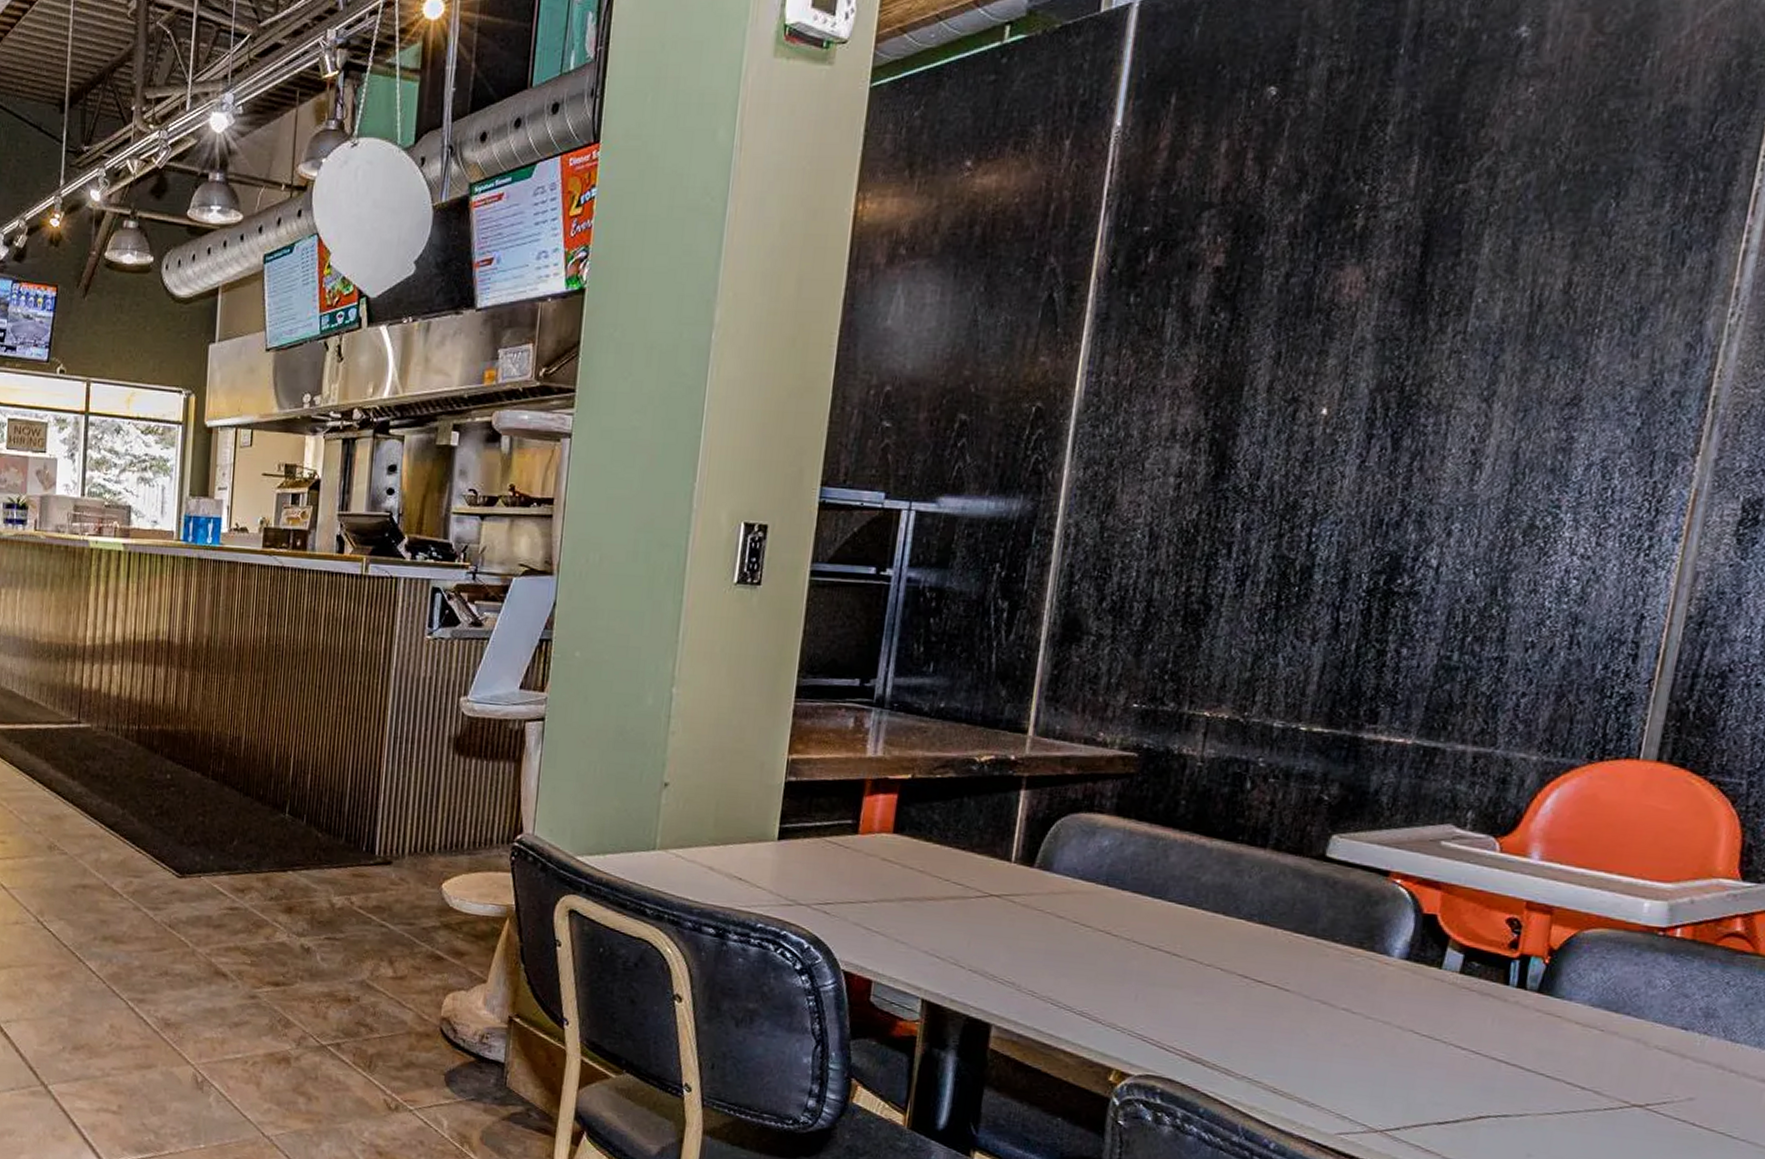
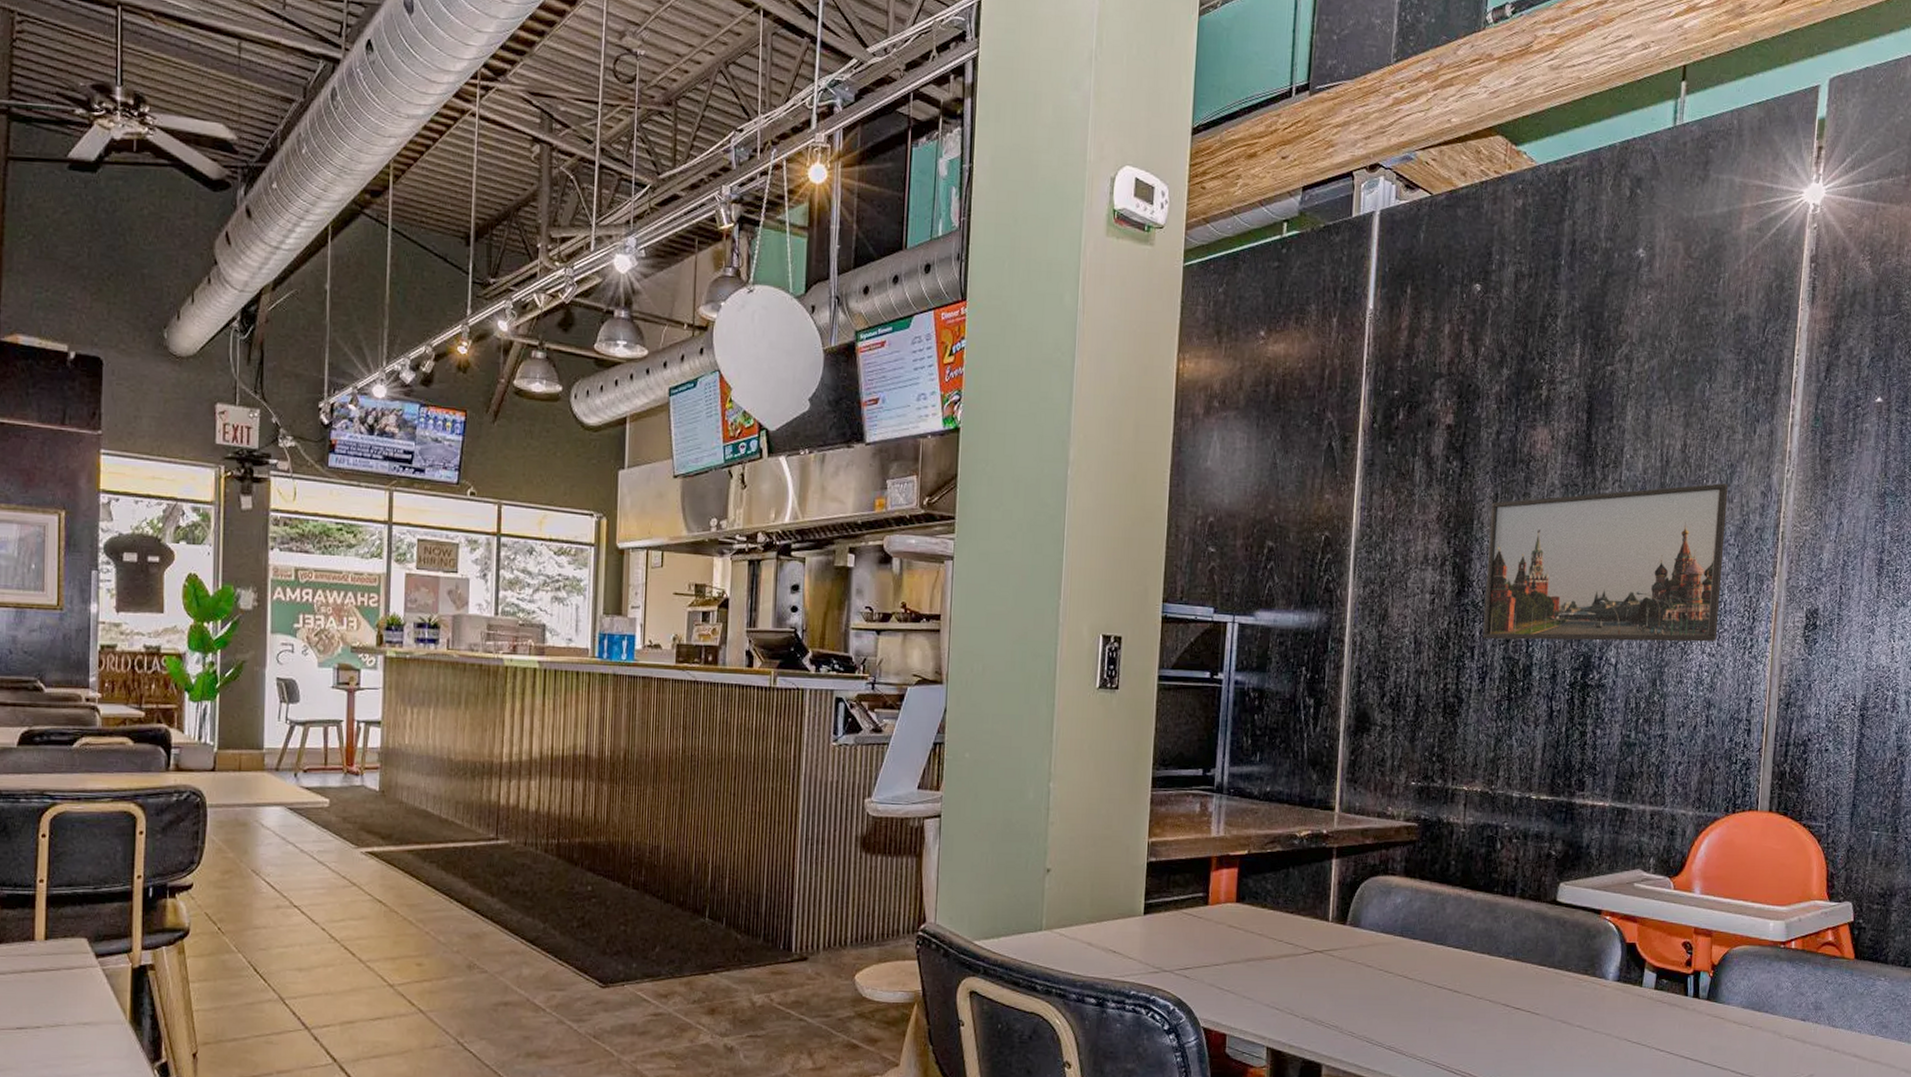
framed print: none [1245,333,1634,541] -> present [1482,483,1729,642]

